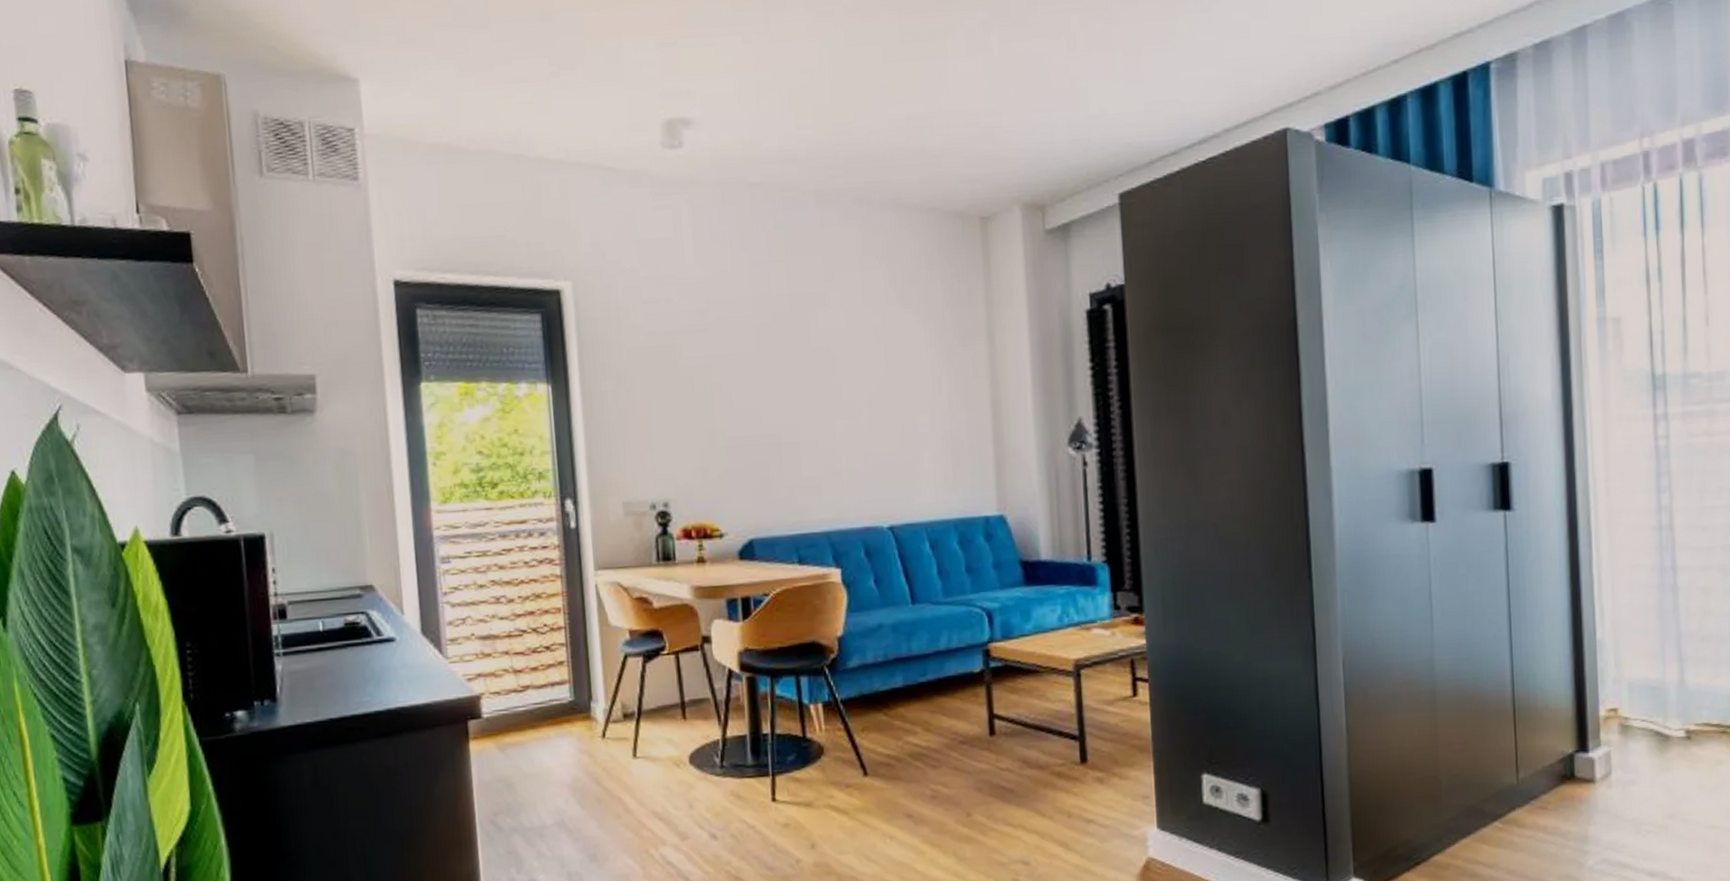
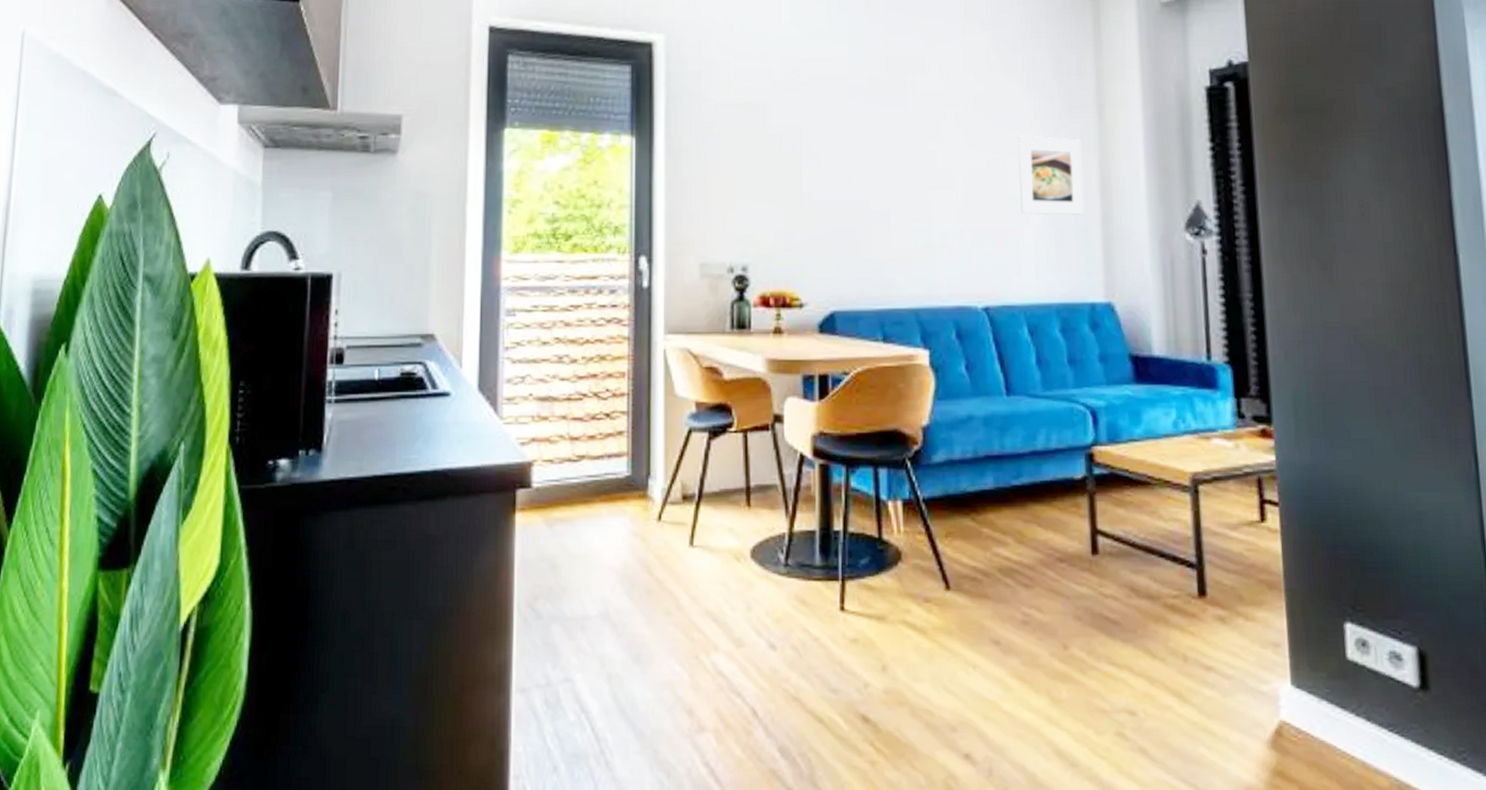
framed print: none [915,364,978,439] -> present [1018,135,1085,215]

